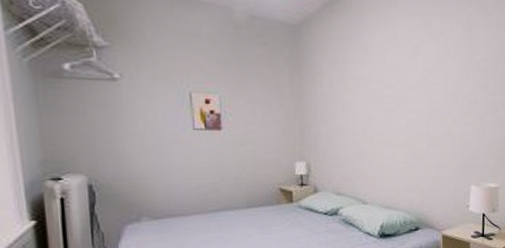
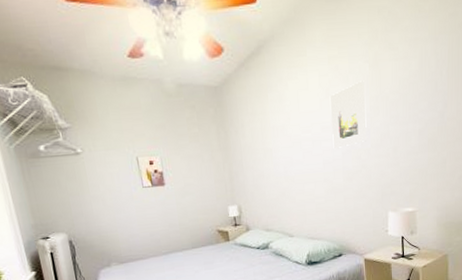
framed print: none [418,42,456,111] -> present [329,81,367,149]

